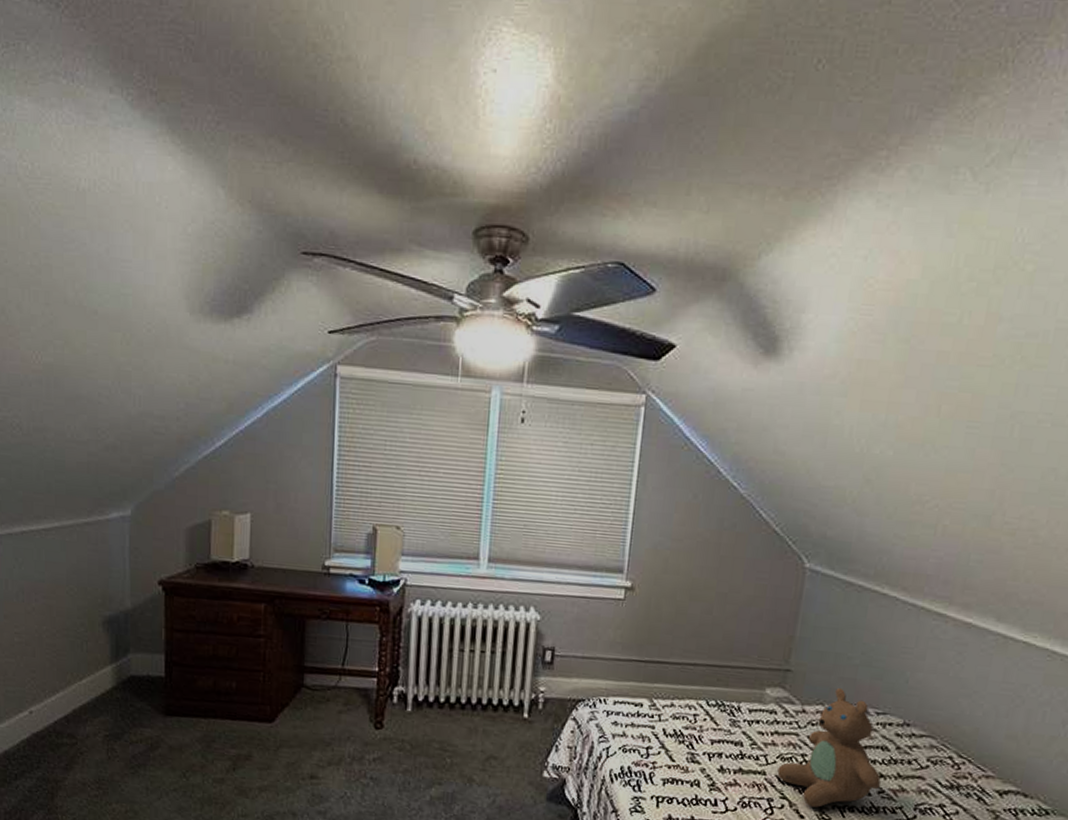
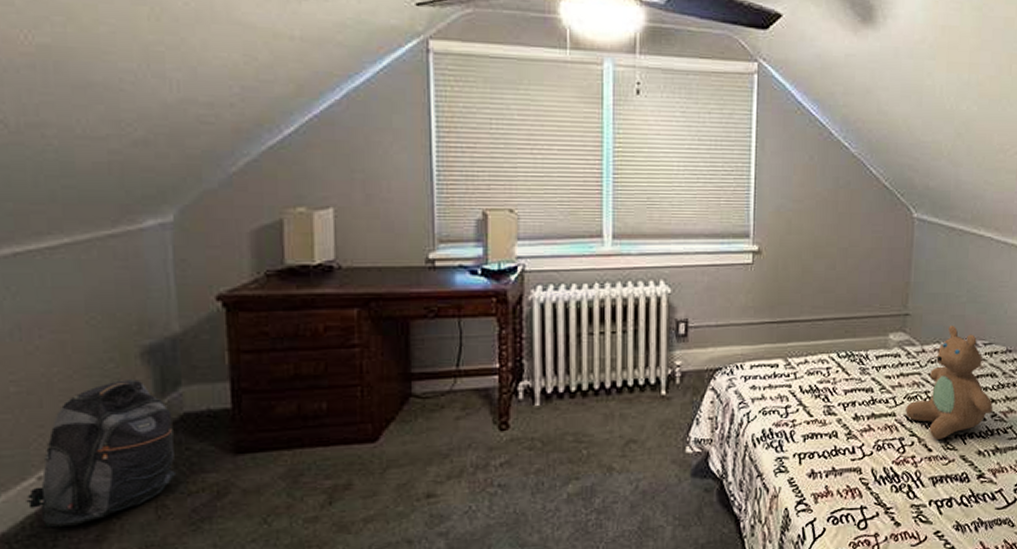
backpack: none [21,642,123,754] -> present [26,379,177,528]

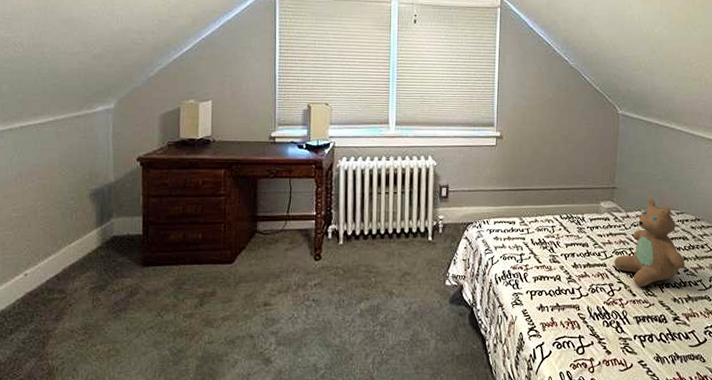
backpack: present [26,379,177,528] -> none [17,212,107,309]

